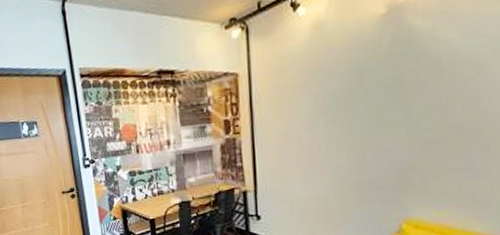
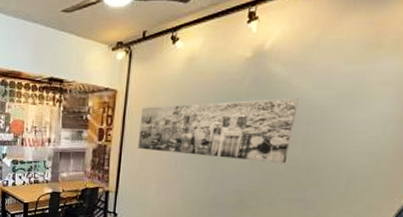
wall art: none [269,52,449,138] -> present [138,98,299,164]

